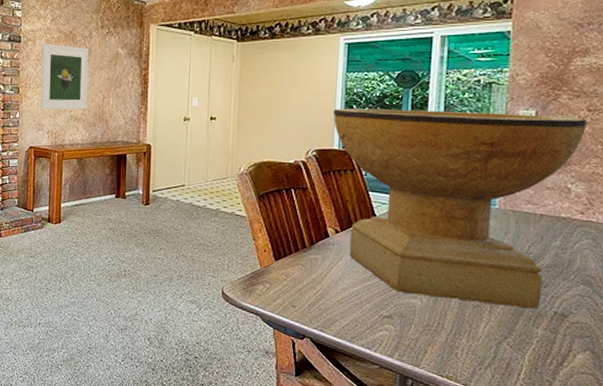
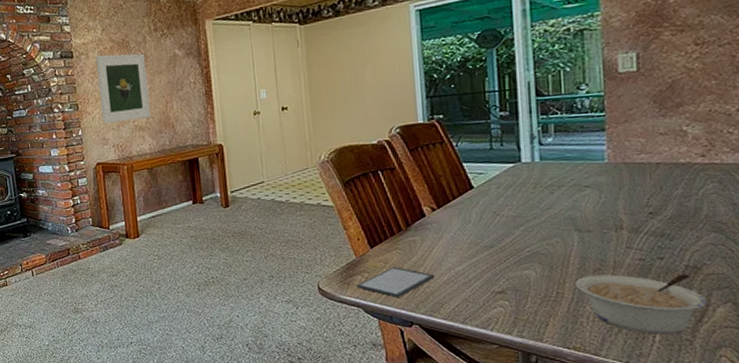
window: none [257,281,331,310] -> present [356,267,435,297]
decorative bowl: present [333,108,587,310] -> none [412,53,696,266]
legume: none [456,311,569,375] -> present [576,273,707,335]

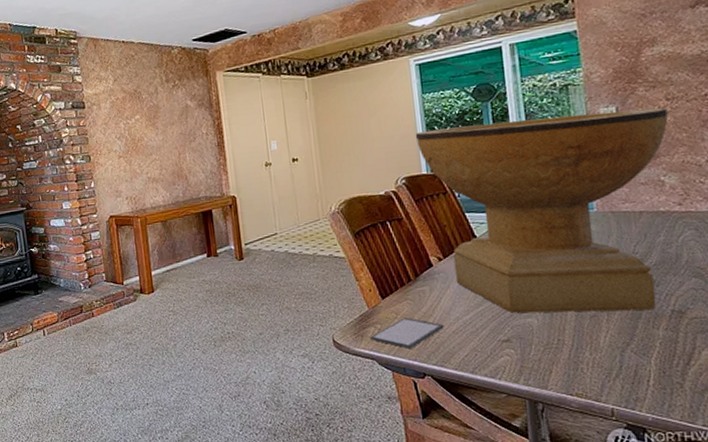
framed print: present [95,53,152,124] -> none [107,104,165,176]
decorative bowl: none [412,53,696,266] -> present [415,107,669,313]
legume: present [576,273,707,335] -> none [574,318,693,379]

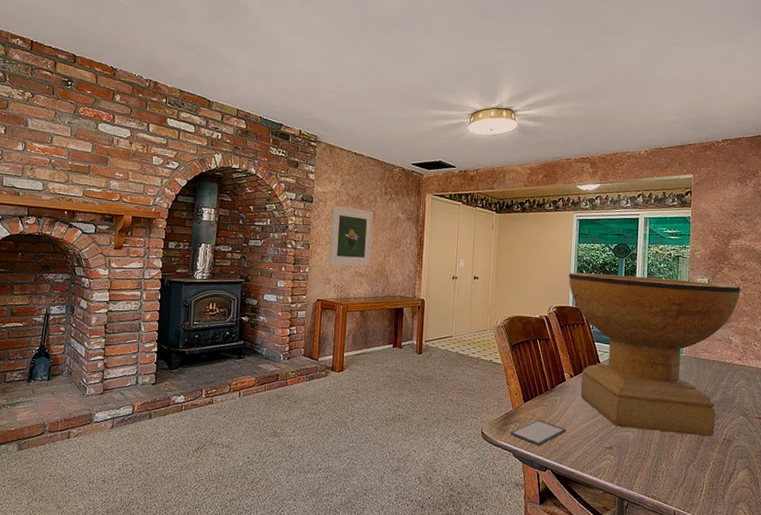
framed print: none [107,104,165,176] -> present [328,205,374,267]

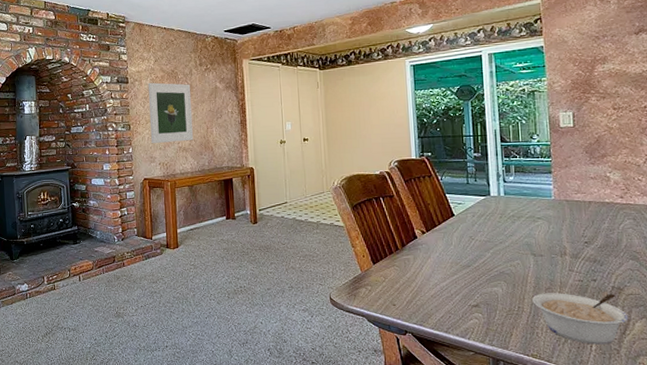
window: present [510,420,567,445] -> none [361,281,425,308]
decorative bowl: present [568,272,741,437] -> none [407,115,615,286]
legume: none [658,440,734,490] -> present [532,293,629,345]

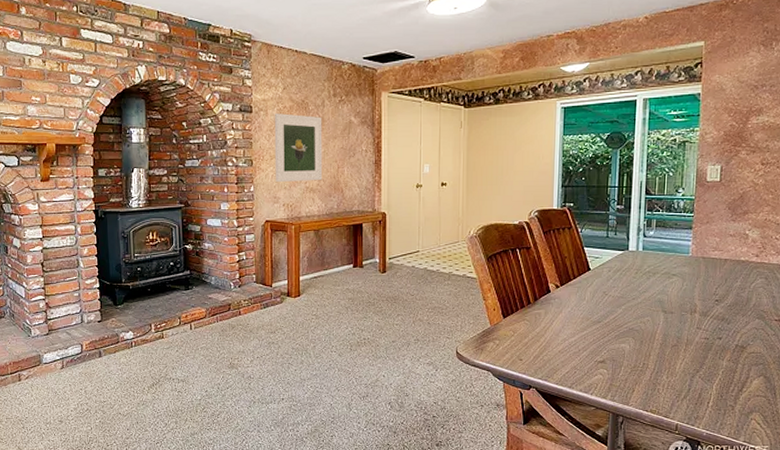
legume: present [532,293,629,345] -> none [658,350,747,401]

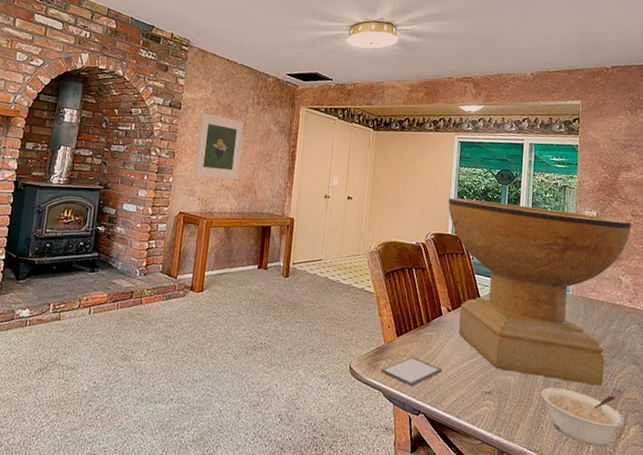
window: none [488,336,553,363] -> present [380,357,443,386]
decorative bowl: none [552,168,761,344] -> present [448,197,631,386]
legume: none [658,350,747,401] -> present [541,387,625,447]

